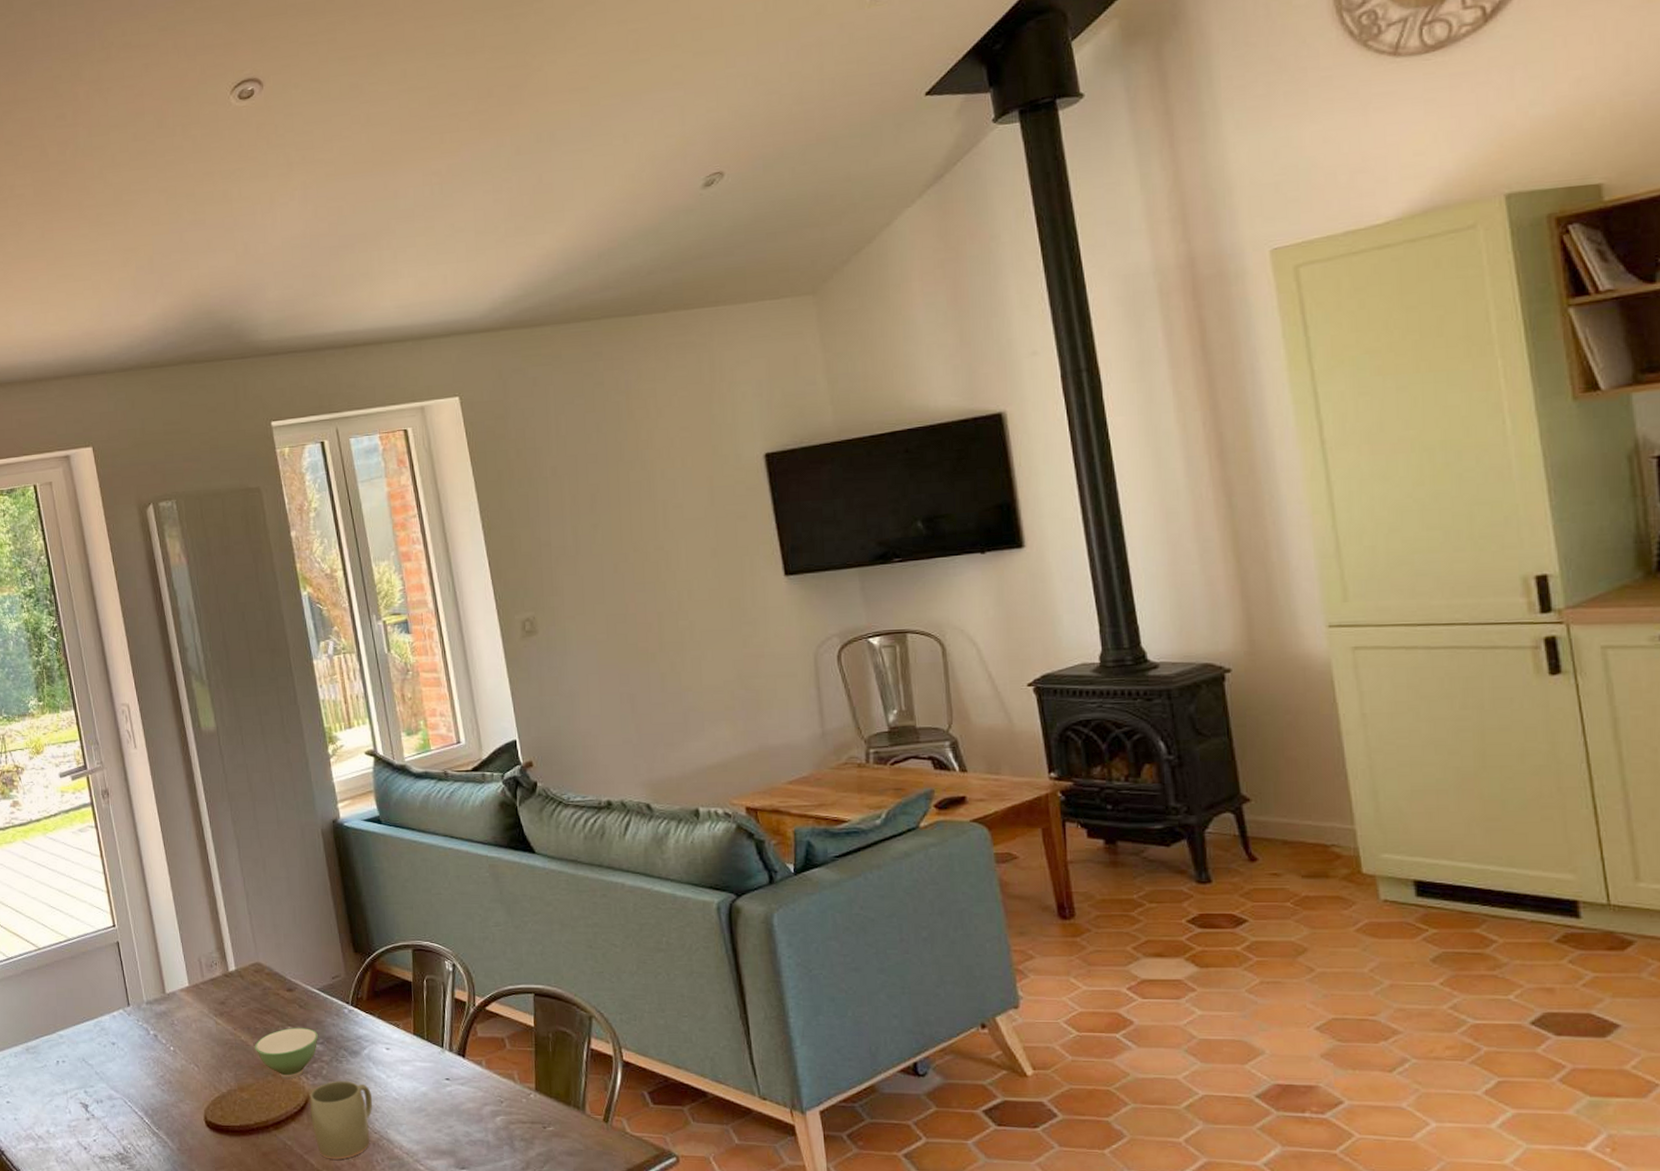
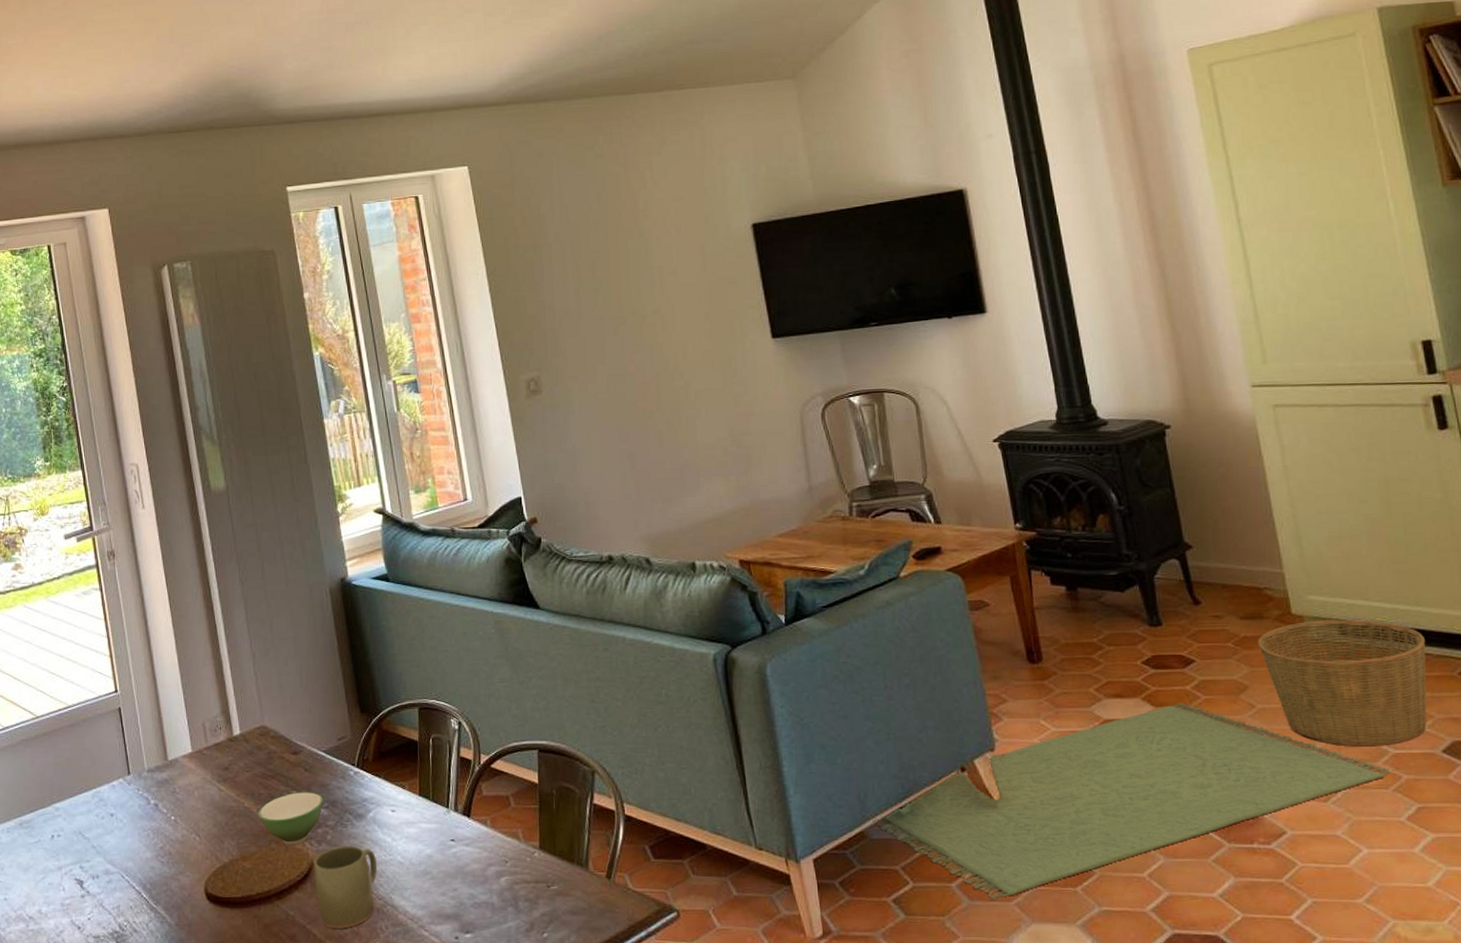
rug: none [884,964,1474,1158] -> present [873,702,1395,899]
basket: none [1321,880,1519,1016] -> present [1258,619,1428,747]

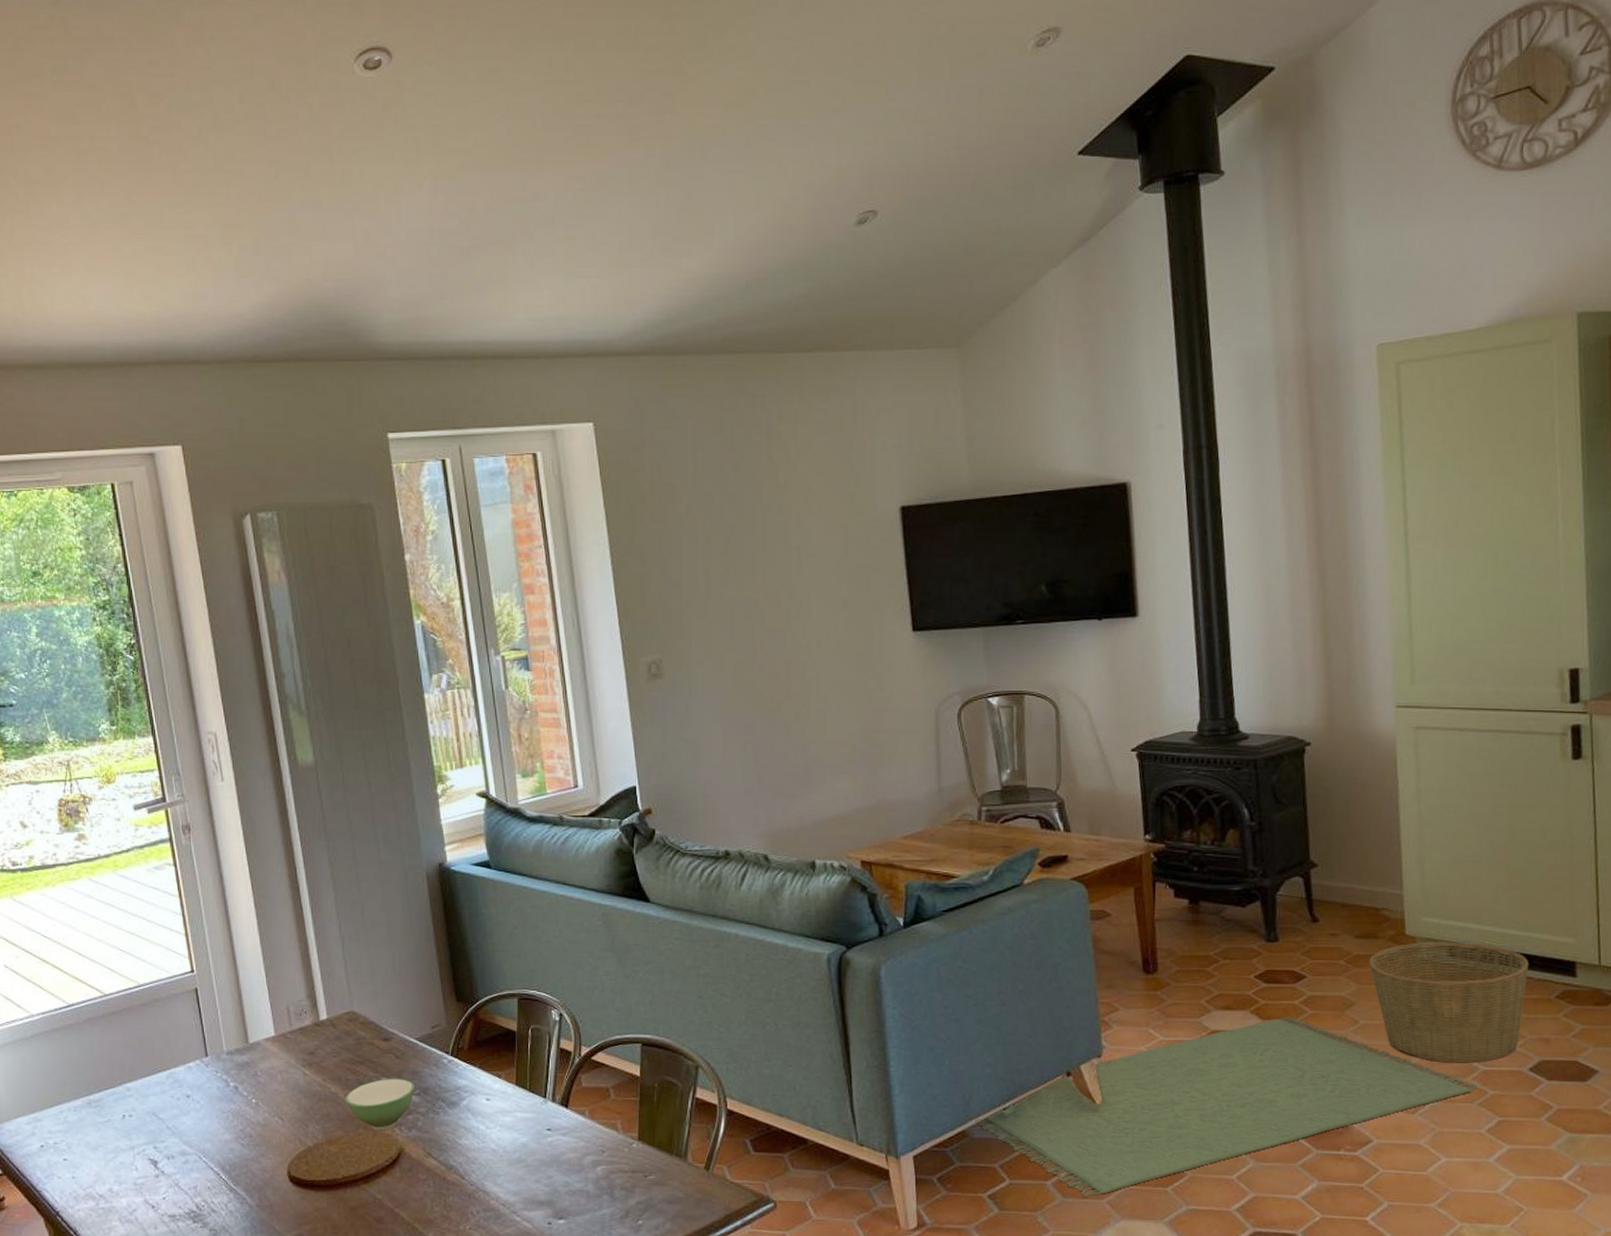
mug: present [314,846,378,929] -> none [403,1132,470,1213]

